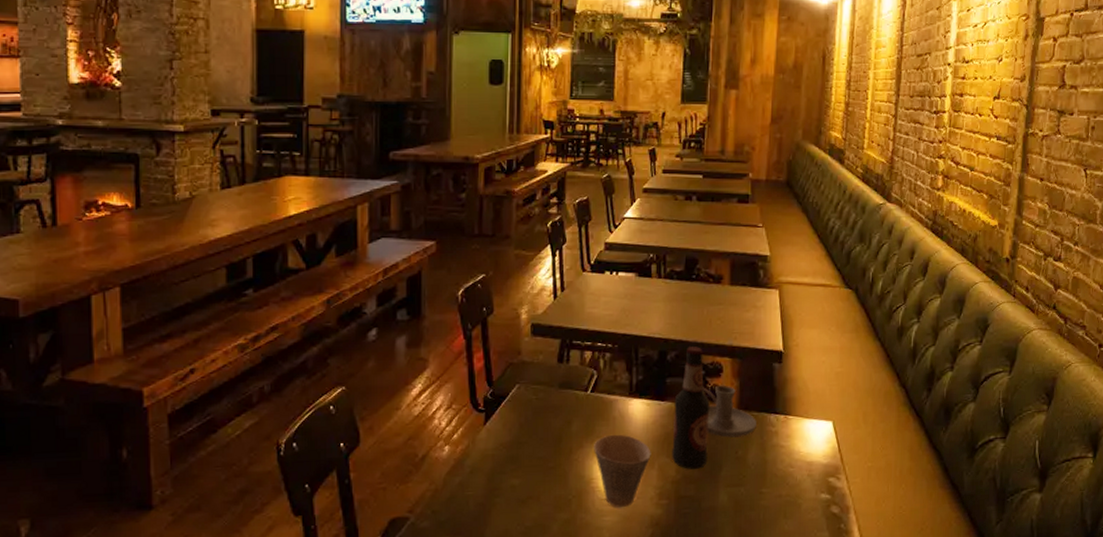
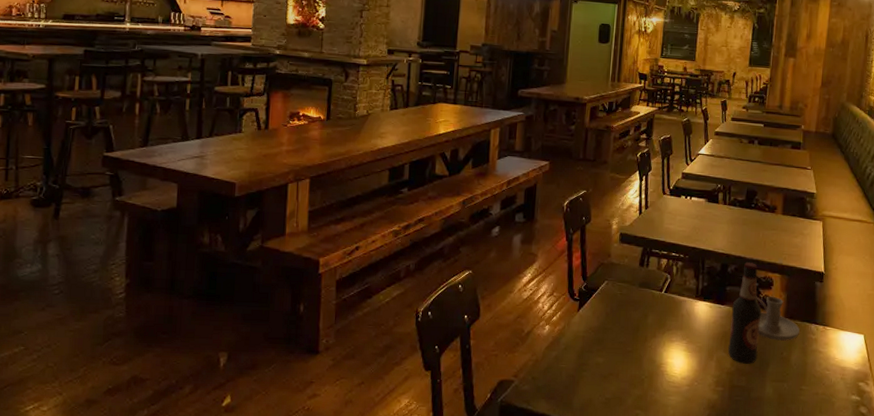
cup: present [594,434,651,508] -> none [664,329,711,391]

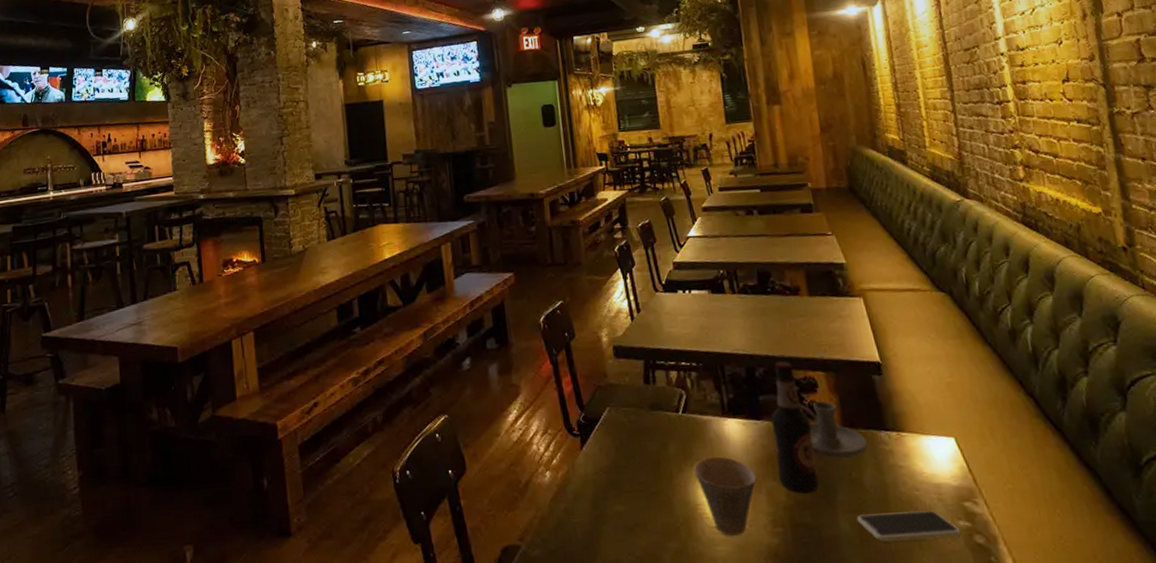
cup: none [664,329,711,391] -> present [694,456,757,537]
smartphone: none [779,384,852,407] -> present [856,510,961,542]

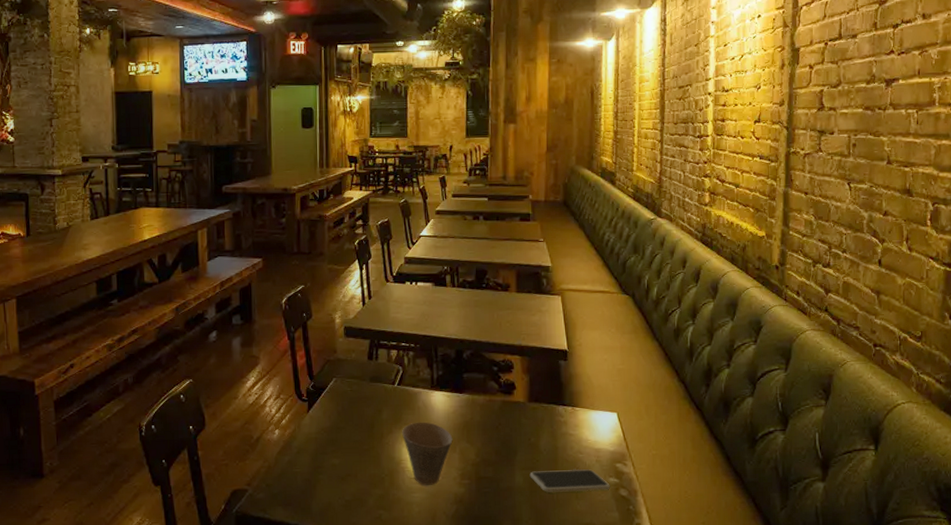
bottle: present [771,361,819,494] -> none [471,346,504,454]
candle holder: present [799,401,867,458] -> none [496,380,546,426]

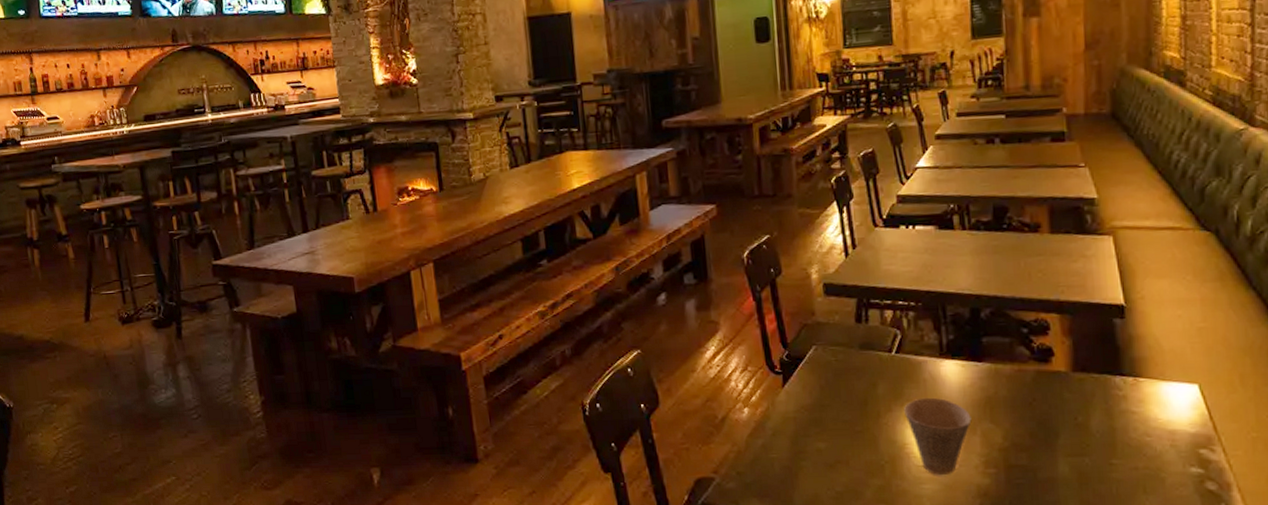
smartphone: present [529,469,610,492] -> none [1077,456,1192,485]

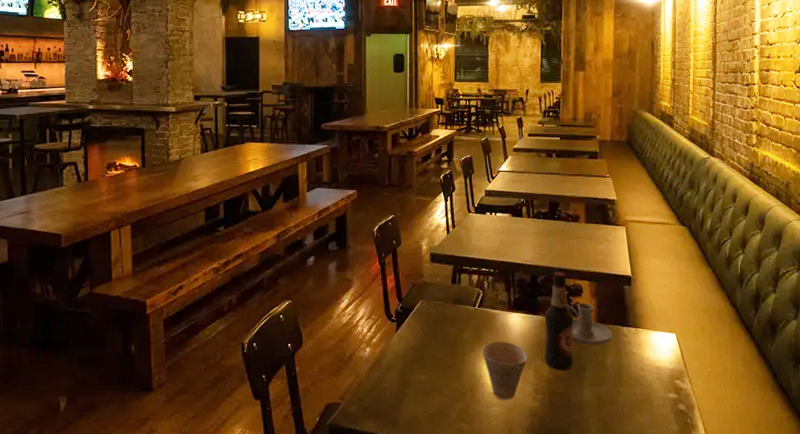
bottle: none [993,302,1040,436] -> present [544,272,574,371]
candle holder: none [1027,344,1098,402] -> present [567,303,612,346]

